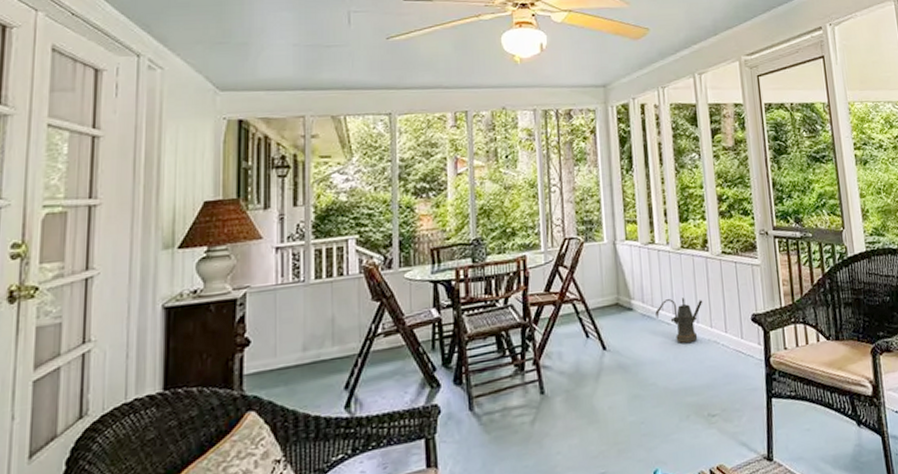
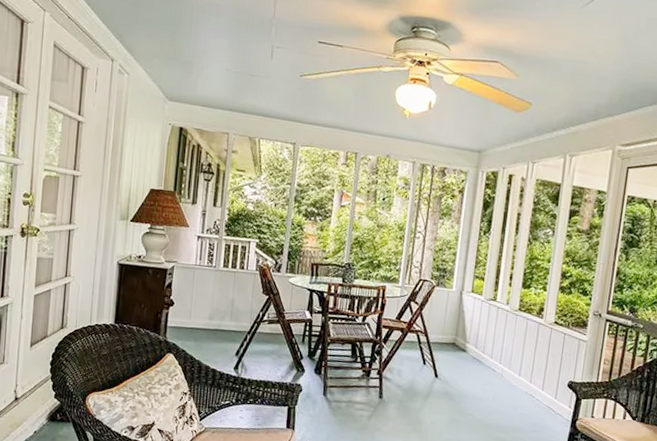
watering can: present [655,297,703,344] -> none [484,350,528,391]

